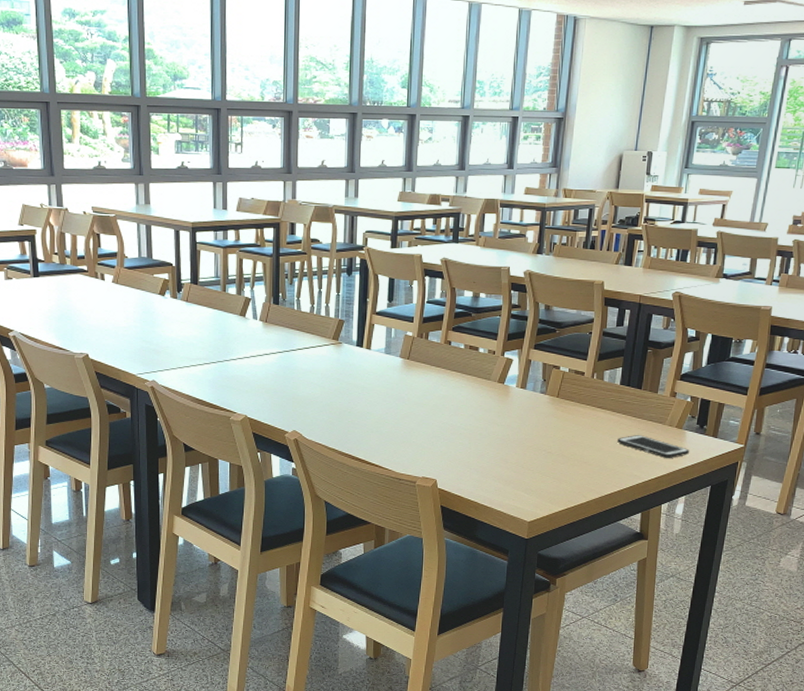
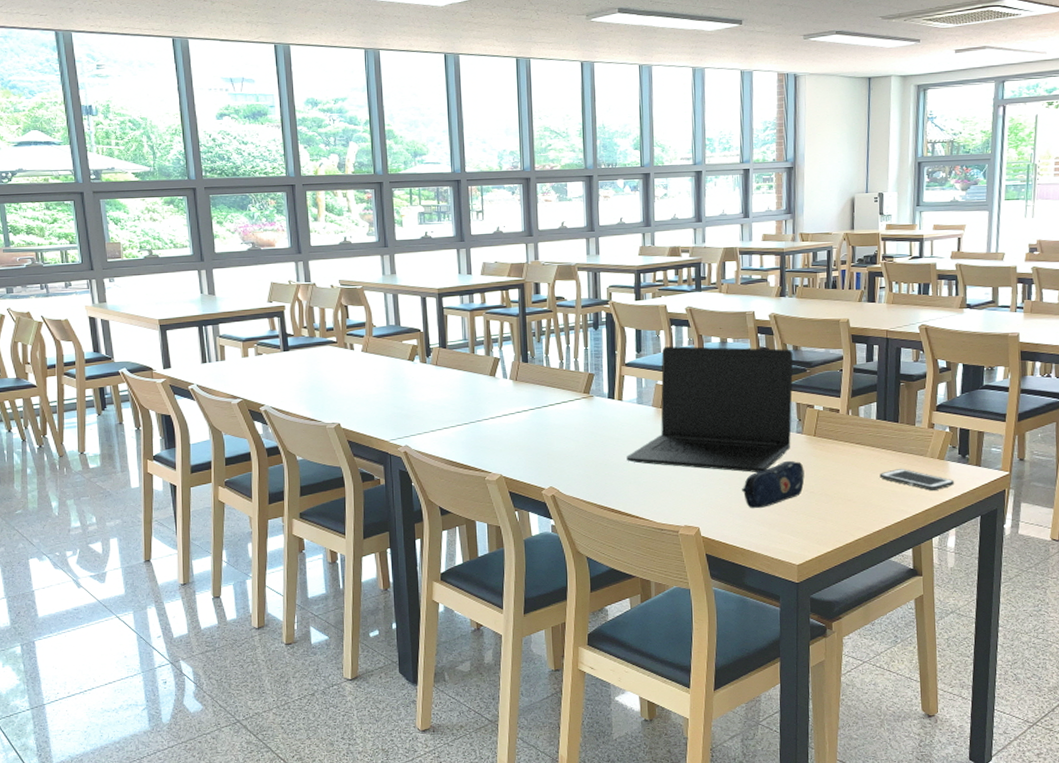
laptop: none [370,297,545,429] -> present [627,346,794,473]
pencil case: none [481,420,544,465] -> present [742,461,805,509]

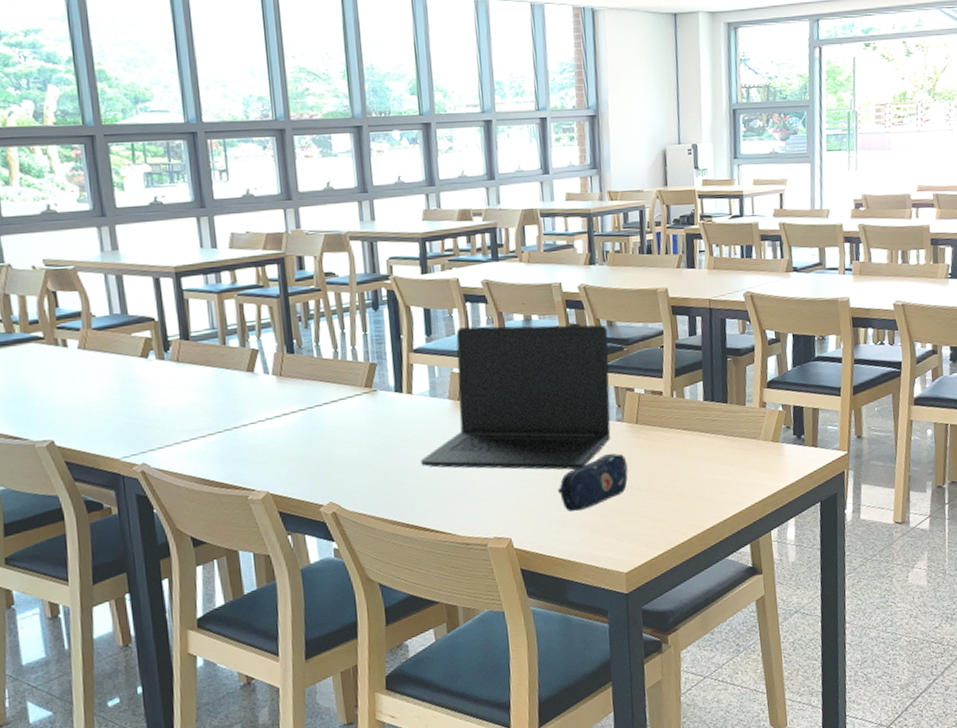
cell phone: present [879,469,954,490] -> none [710,455,791,478]

